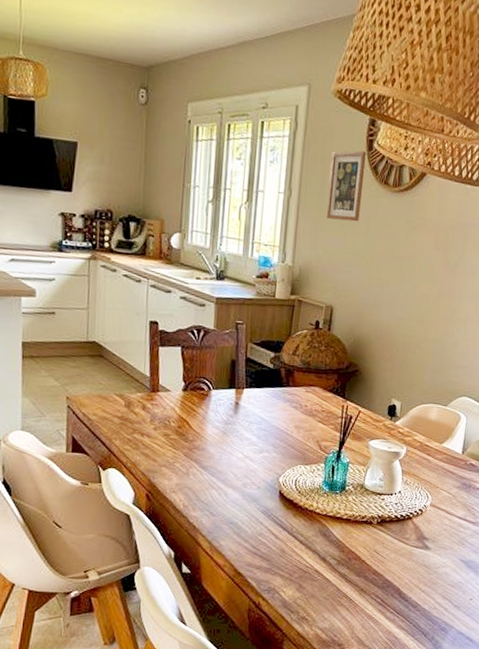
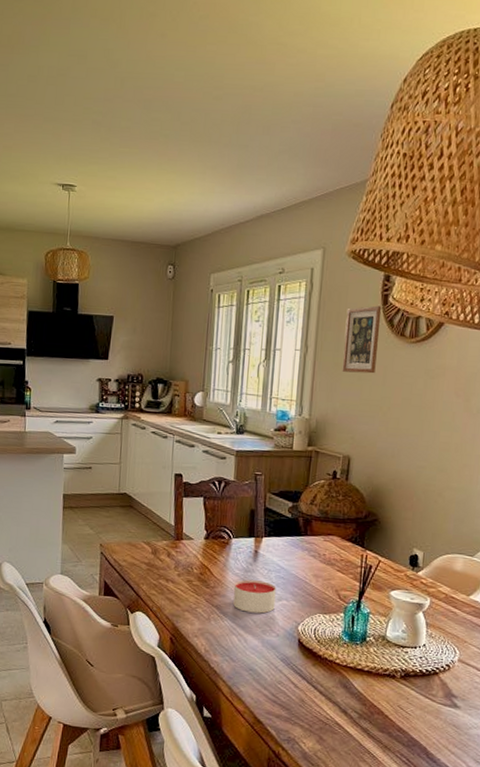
candle: none [213,432,258,467] -> present [233,579,276,614]

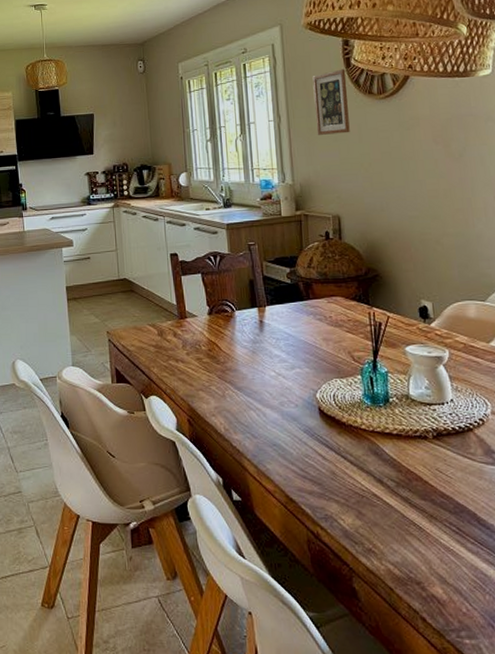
candle: present [233,579,276,614] -> none [245,351,289,385]

